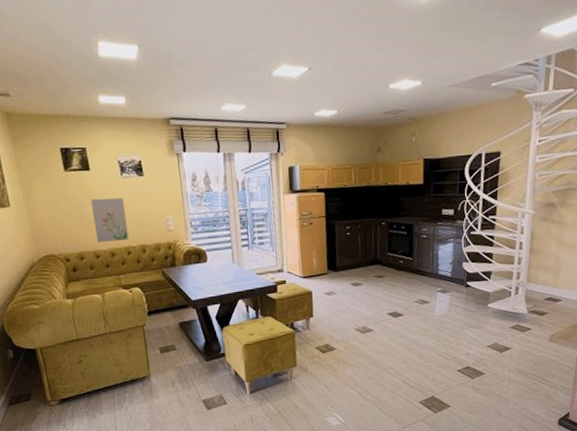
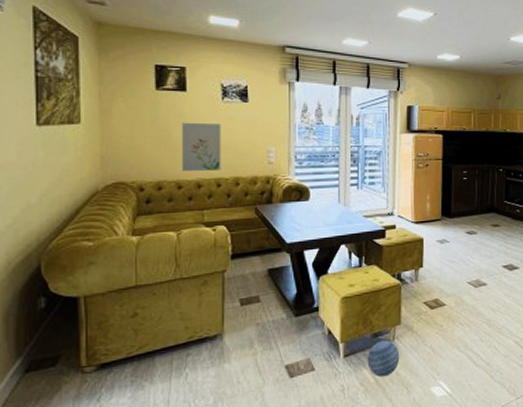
decorative ball: none [270,379,298,410] -> present [367,340,400,377]

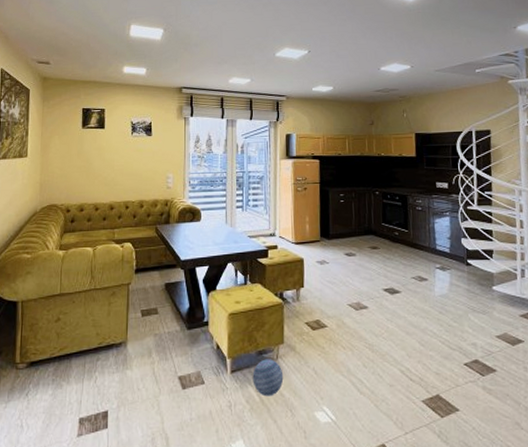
wall art: present [182,122,221,171] -> none [99,154,130,195]

